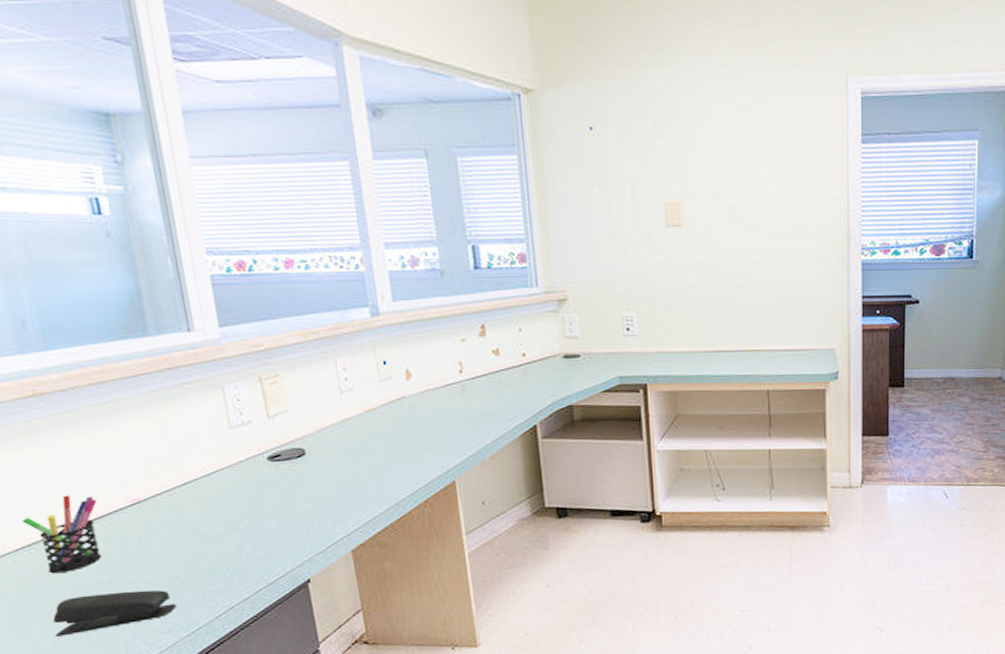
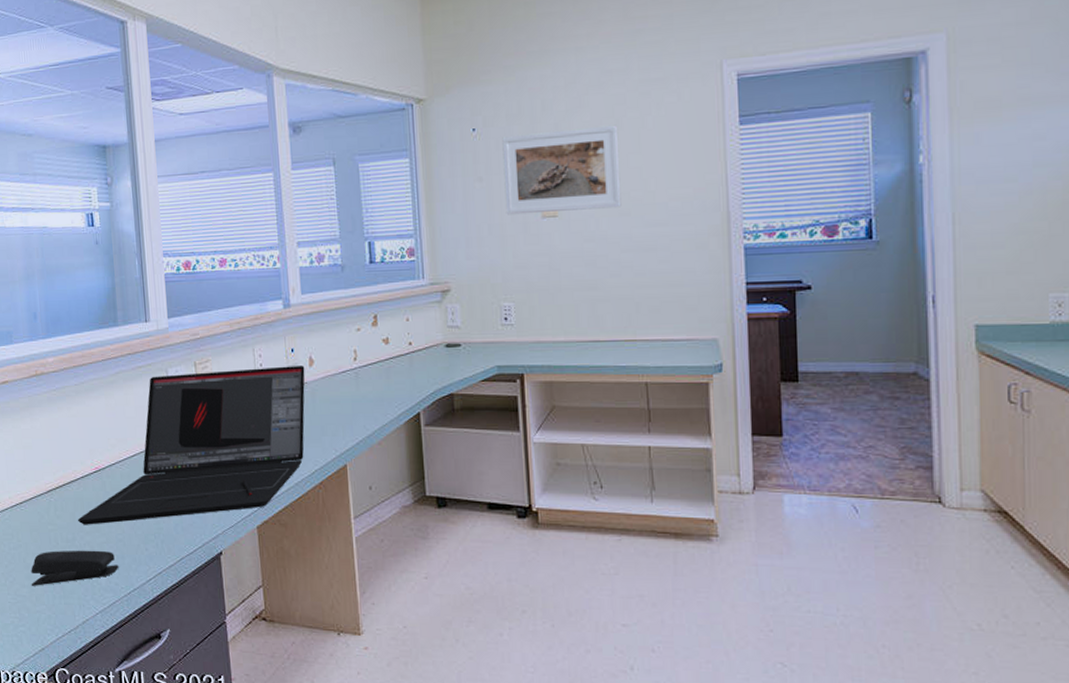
pen holder: present [22,495,102,574] -> none [19,461,70,530]
laptop: none [113,379,405,564] -> present [77,365,305,525]
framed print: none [622,134,747,222] -> present [502,124,622,215]

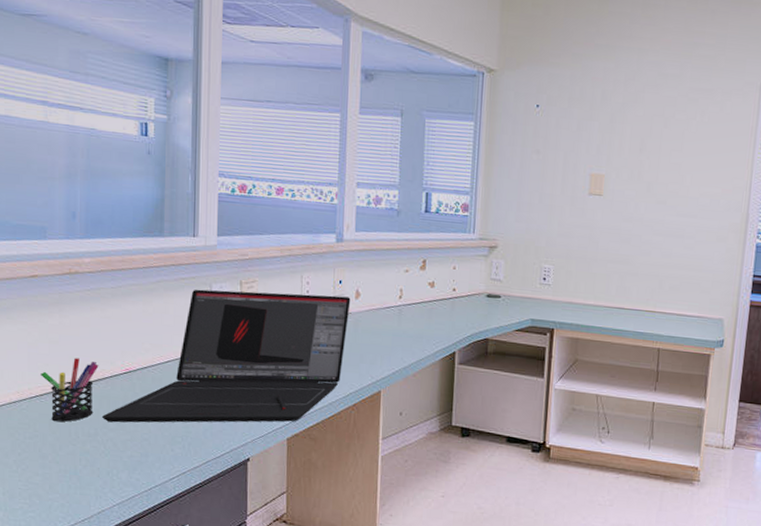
pen holder: none [19,461,70,530] -> present [41,358,99,422]
stapler: present [31,550,119,586] -> none [45,443,142,476]
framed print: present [502,124,622,215] -> none [557,117,666,196]

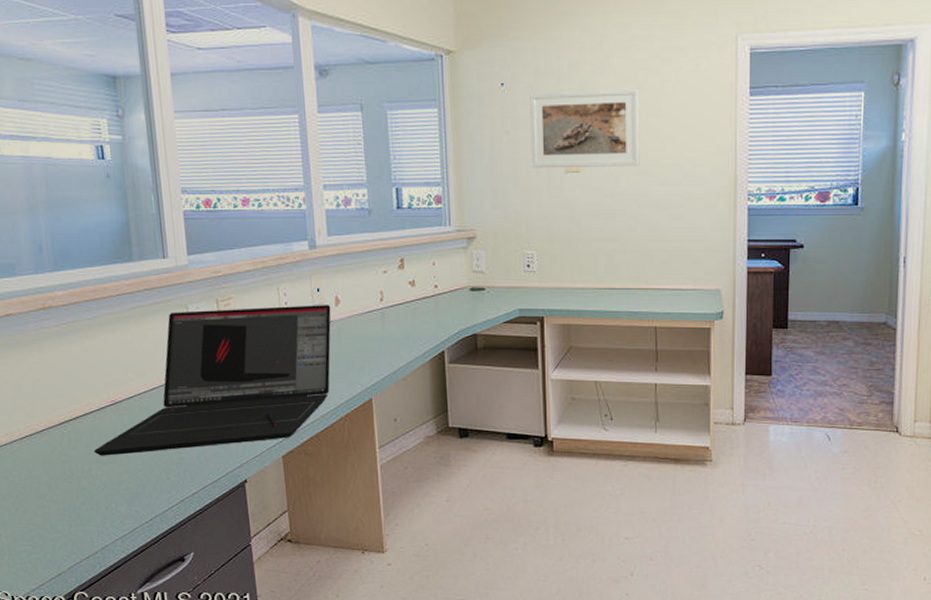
pen holder: present [41,358,99,422] -> none [28,394,85,461]
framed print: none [557,117,666,196] -> present [530,88,640,169]

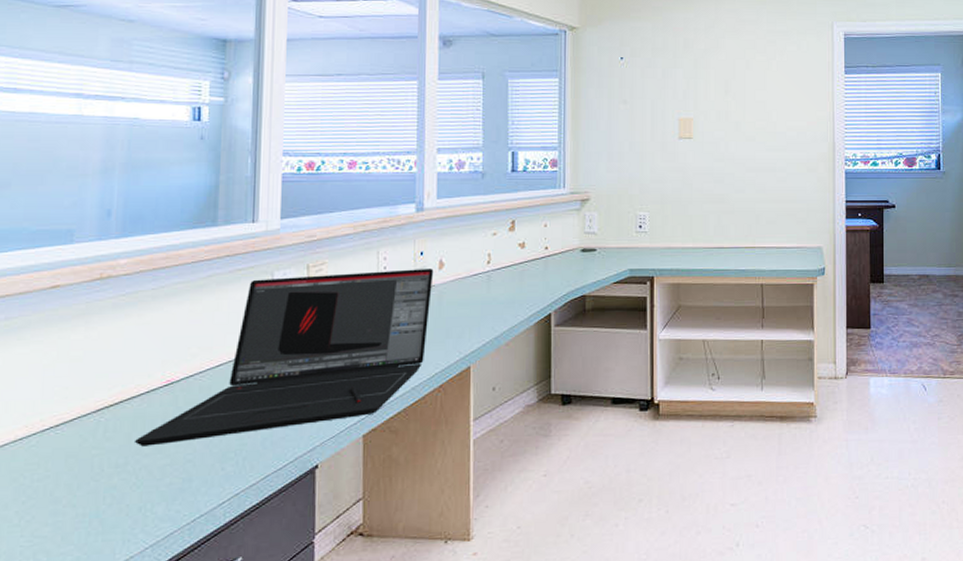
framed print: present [530,88,640,169] -> none [646,65,748,135]

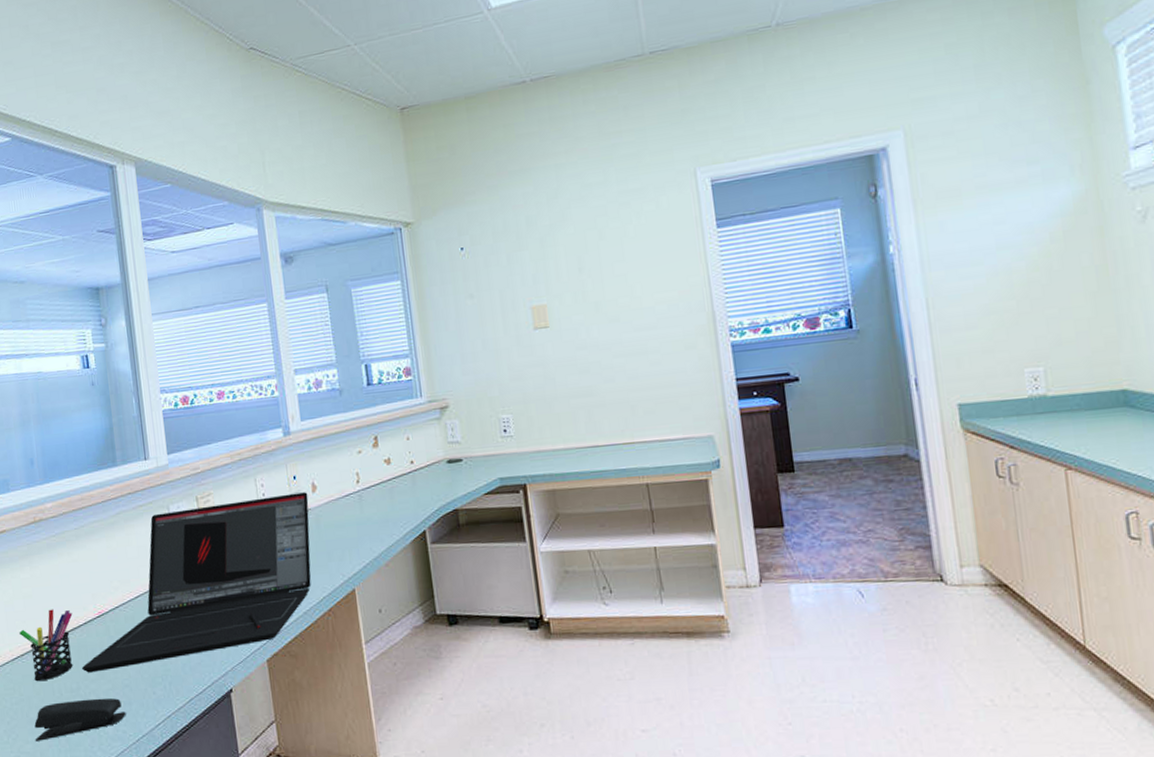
pen holder: none [57,375,133,456] -> present [19,609,73,682]
stapler: none [57,474,184,524] -> present [34,697,126,741]

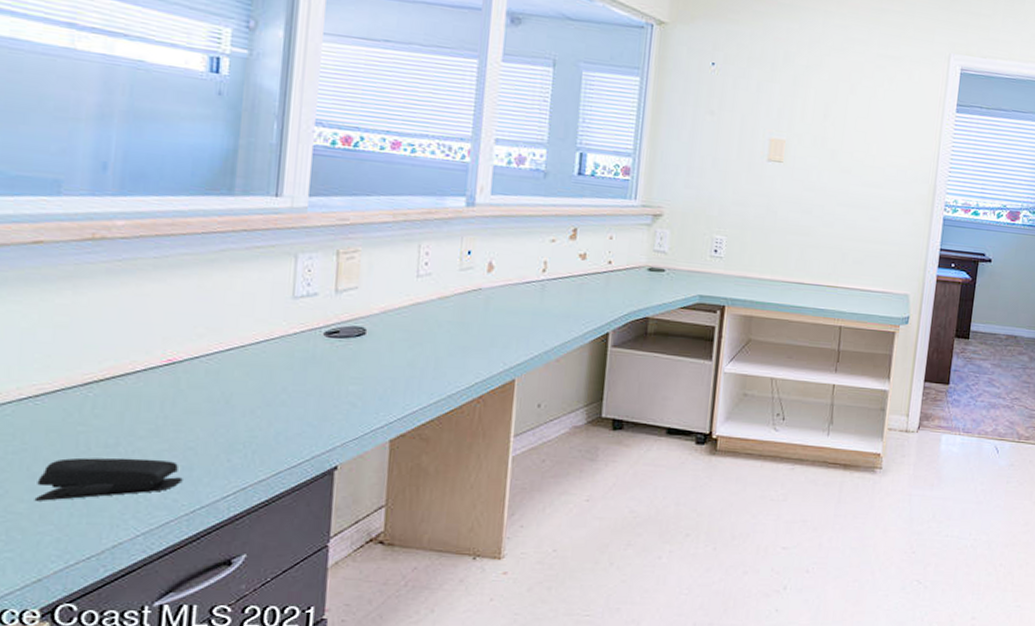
pen holder: present [19,609,73,682] -> none [38,346,128,431]
laptop: present [81,492,311,673] -> none [126,260,482,429]

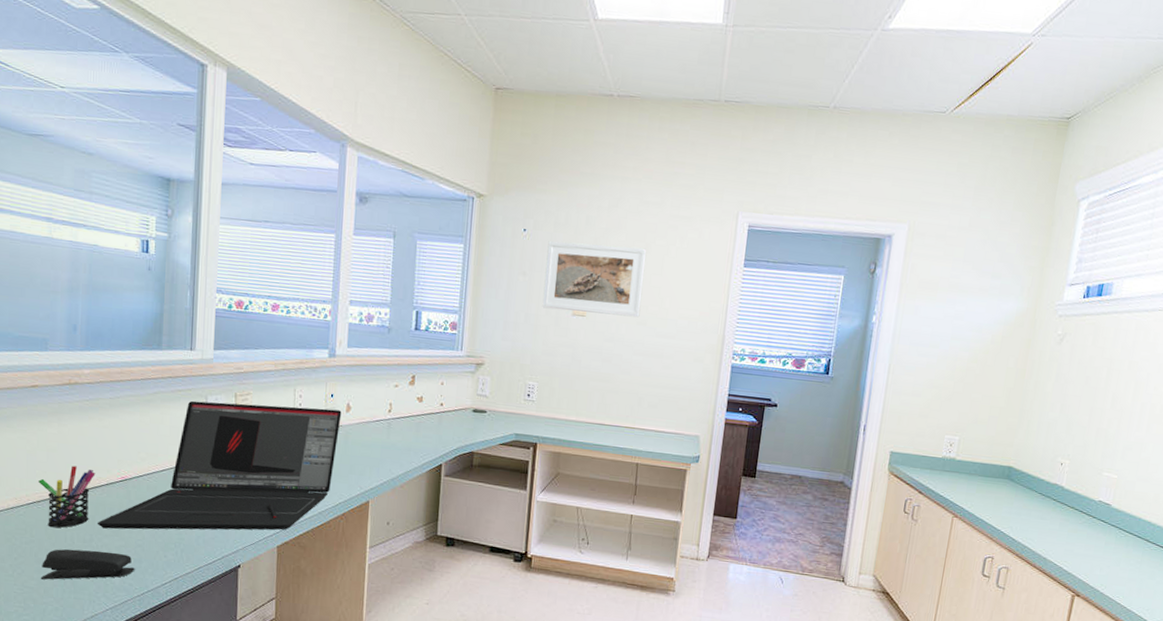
pen holder: none [38,346,128,431] -> present [38,465,96,528]
laptop: none [126,260,482,429] -> present [97,400,342,530]
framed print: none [732,77,852,165] -> present [542,241,647,318]

